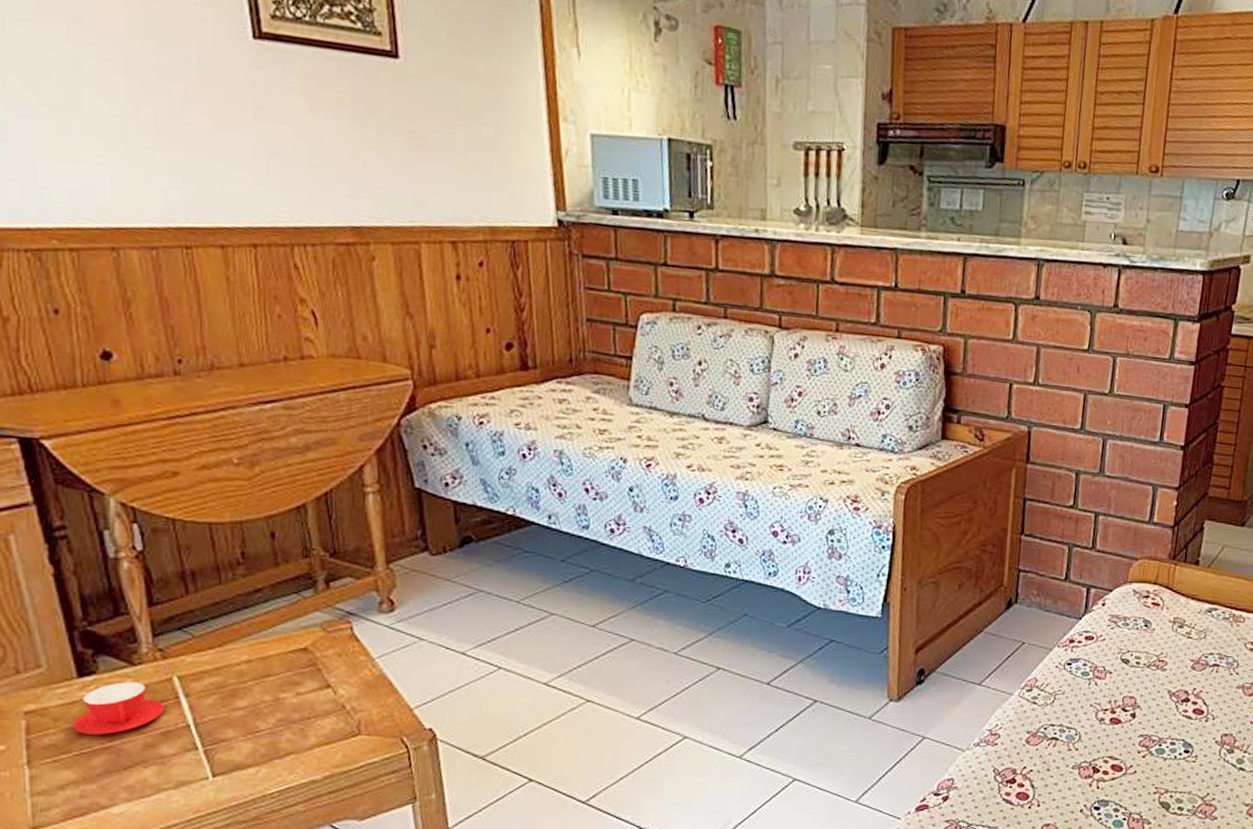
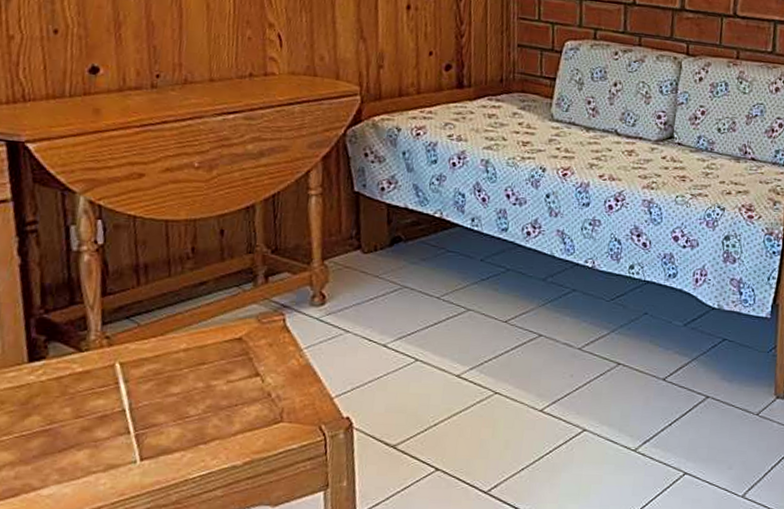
teacup: present [74,682,164,735] -> none [18,367,104,418]

